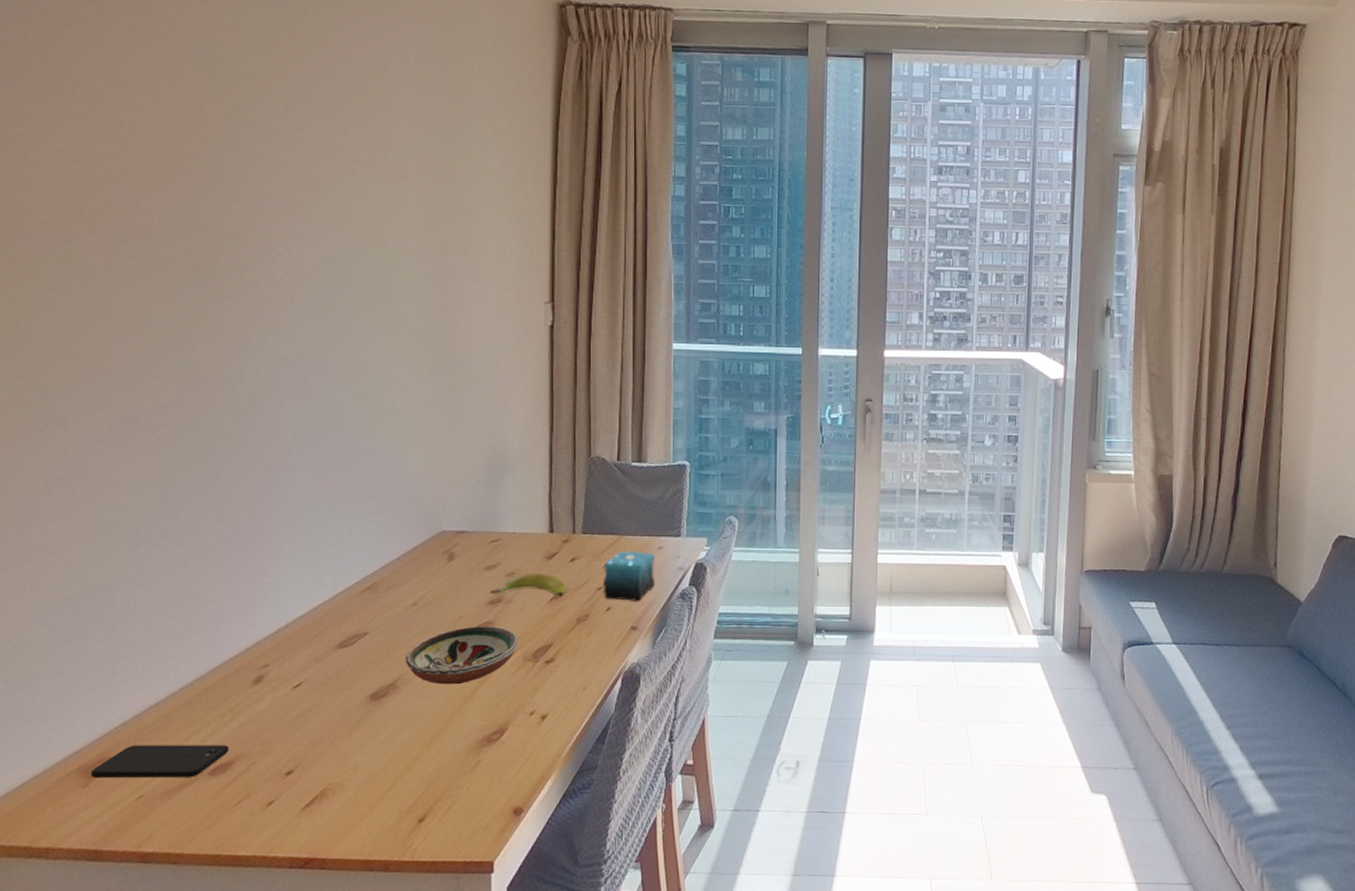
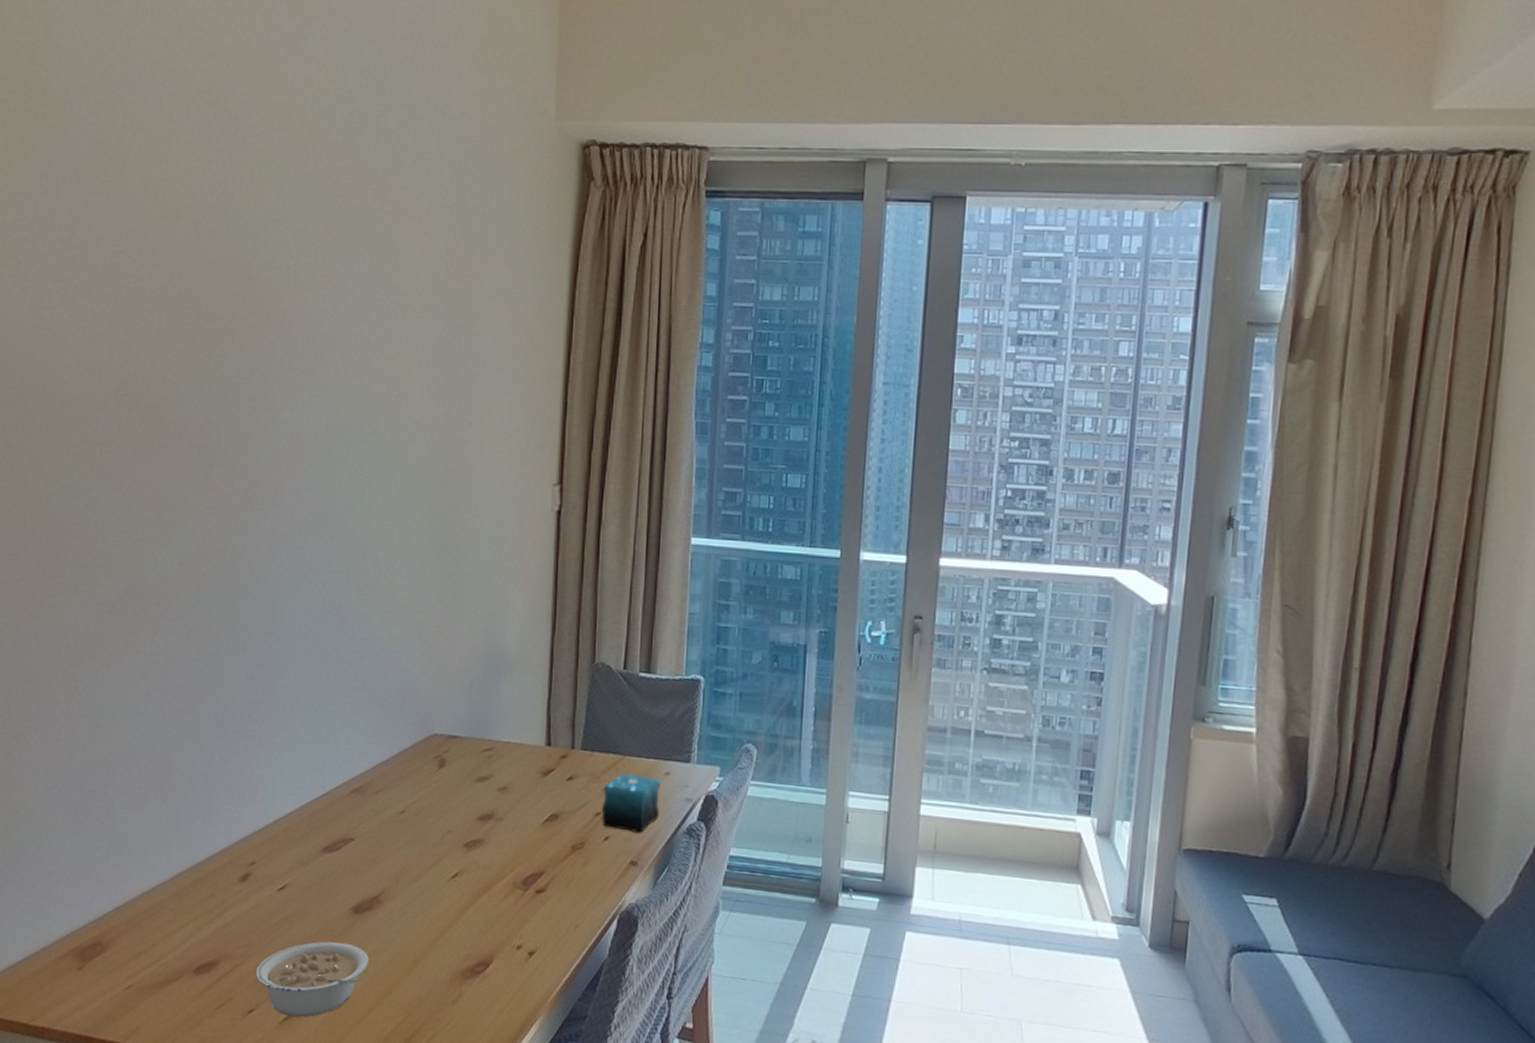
smartphone: present [90,745,229,779] -> none [85,931,214,973]
legume: none [273,728,389,803] -> present [255,941,370,1018]
decorative bowl: present [405,626,519,685] -> none [390,842,509,906]
banana: present [489,572,567,596] -> none [480,788,562,819]

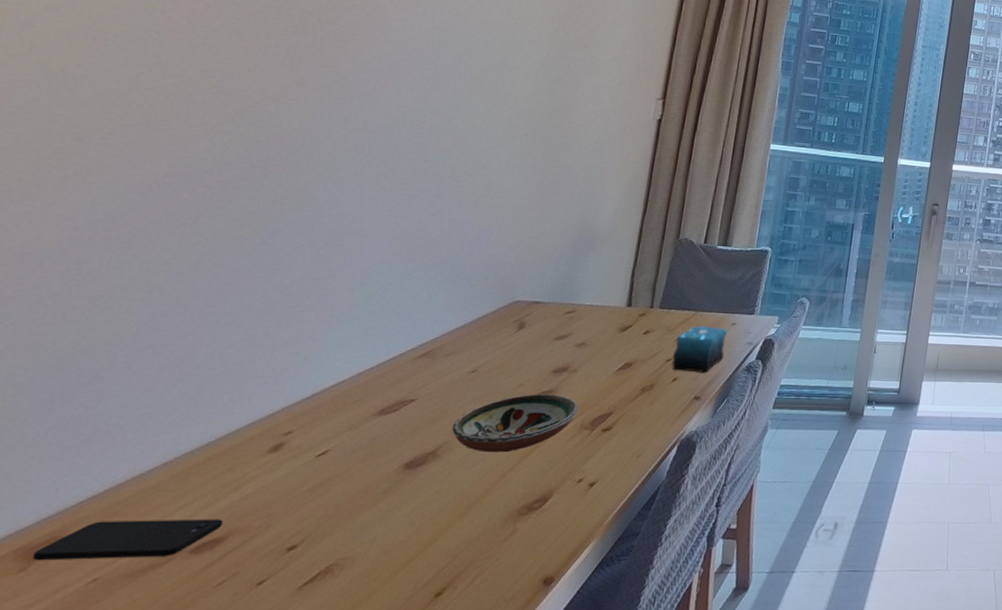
smartphone: none [85,931,214,973] -> present [32,519,224,561]
legume: present [255,941,370,1018] -> none [273,499,417,581]
decorative bowl: none [390,842,509,906] -> present [451,394,579,453]

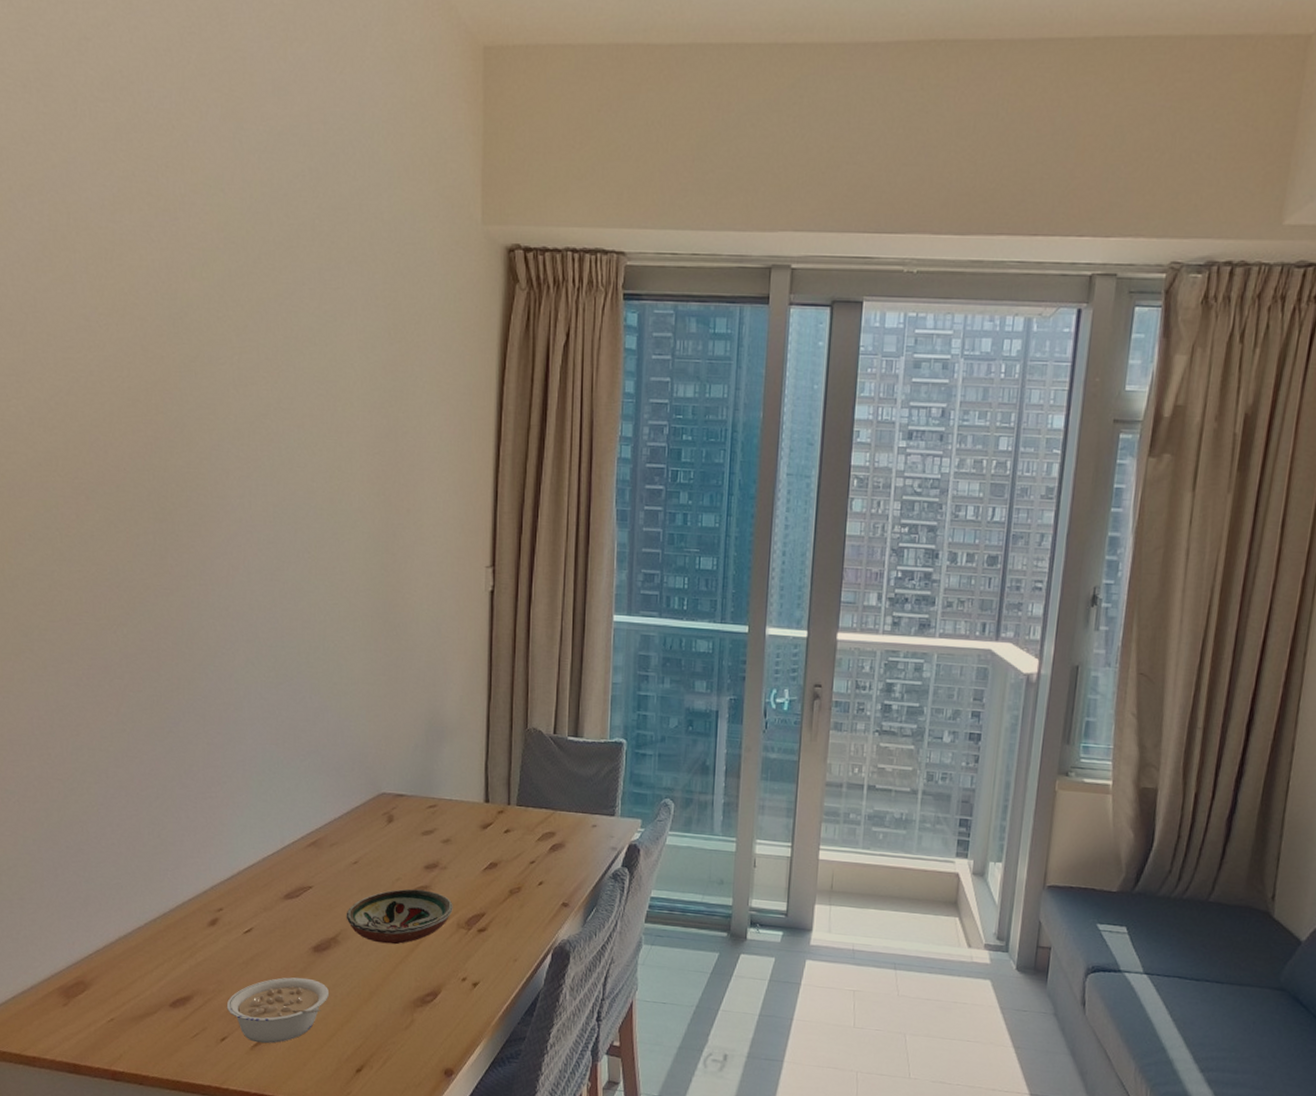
smartphone: present [32,519,224,561] -> none [69,971,188,1007]
legume: none [273,499,417,581] -> present [226,977,330,1044]
candle: present [671,325,728,373] -> none [536,826,589,878]

